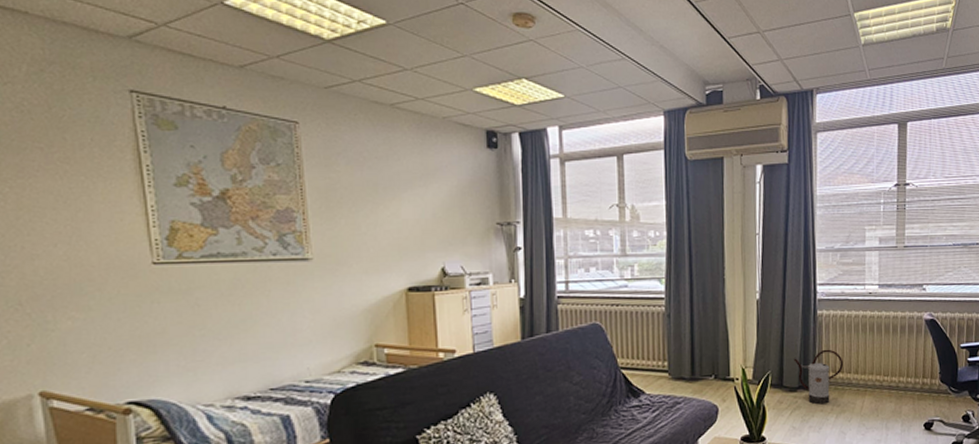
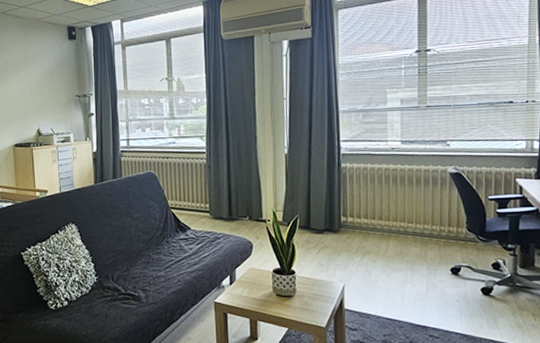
watering can: present [793,349,844,405] -> none [320,197,368,246]

